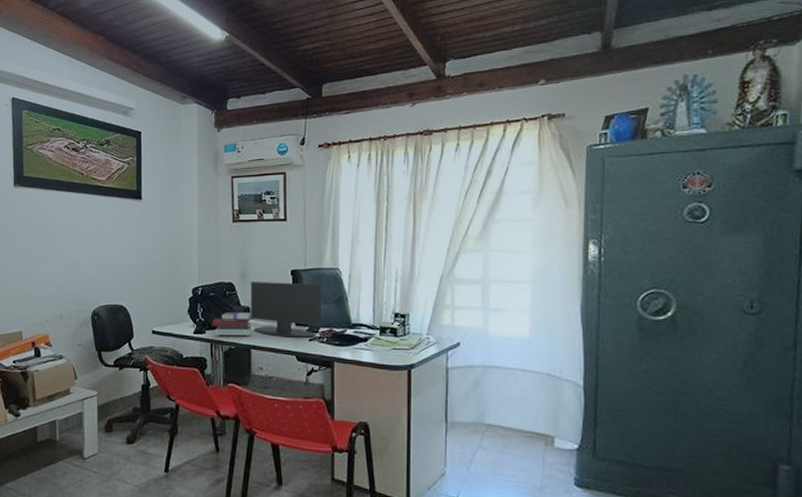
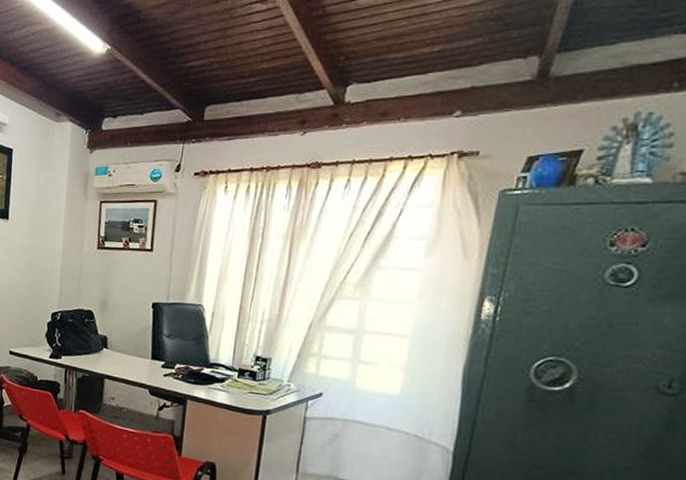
books: present [211,312,252,337] -> none [67,339,109,366]
monitor: present [250,281,322,338] -> none [107,310,183,374]

